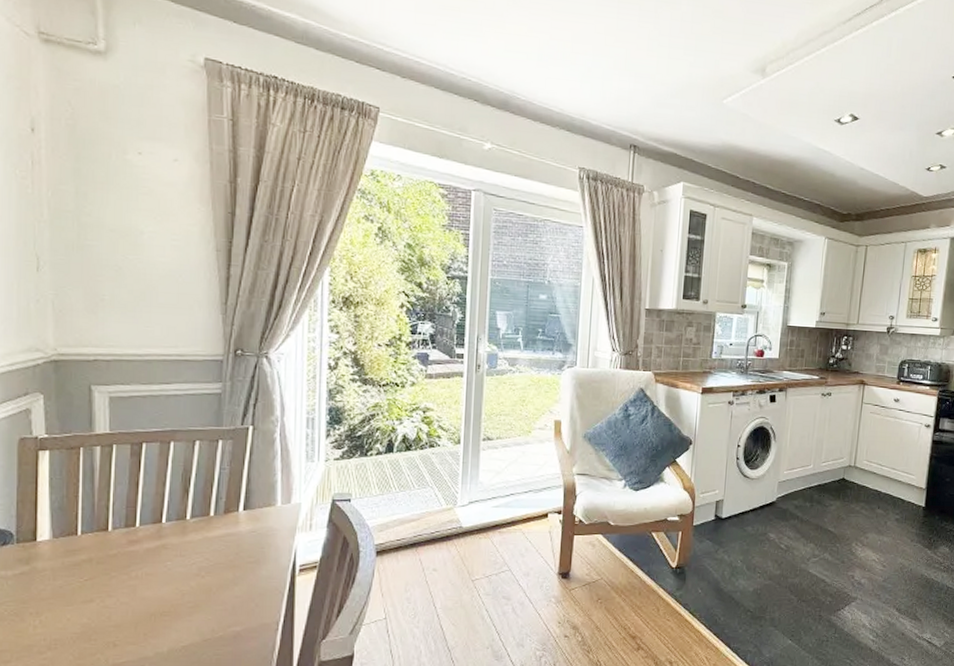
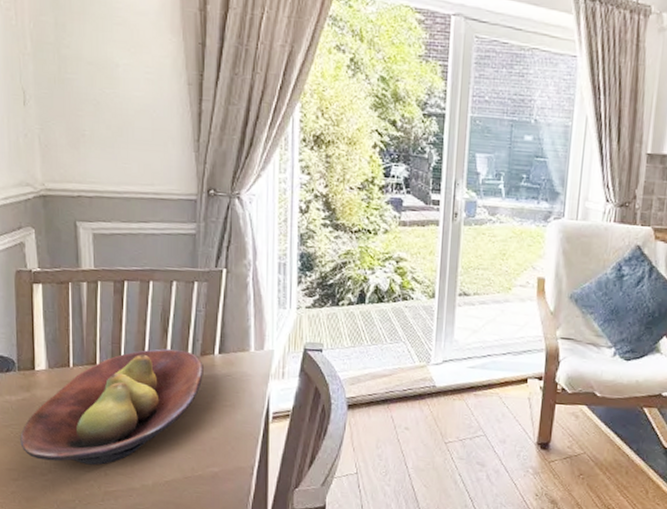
fruit bowl: none [15,509,227,637] -> present [20,349,203,466]

